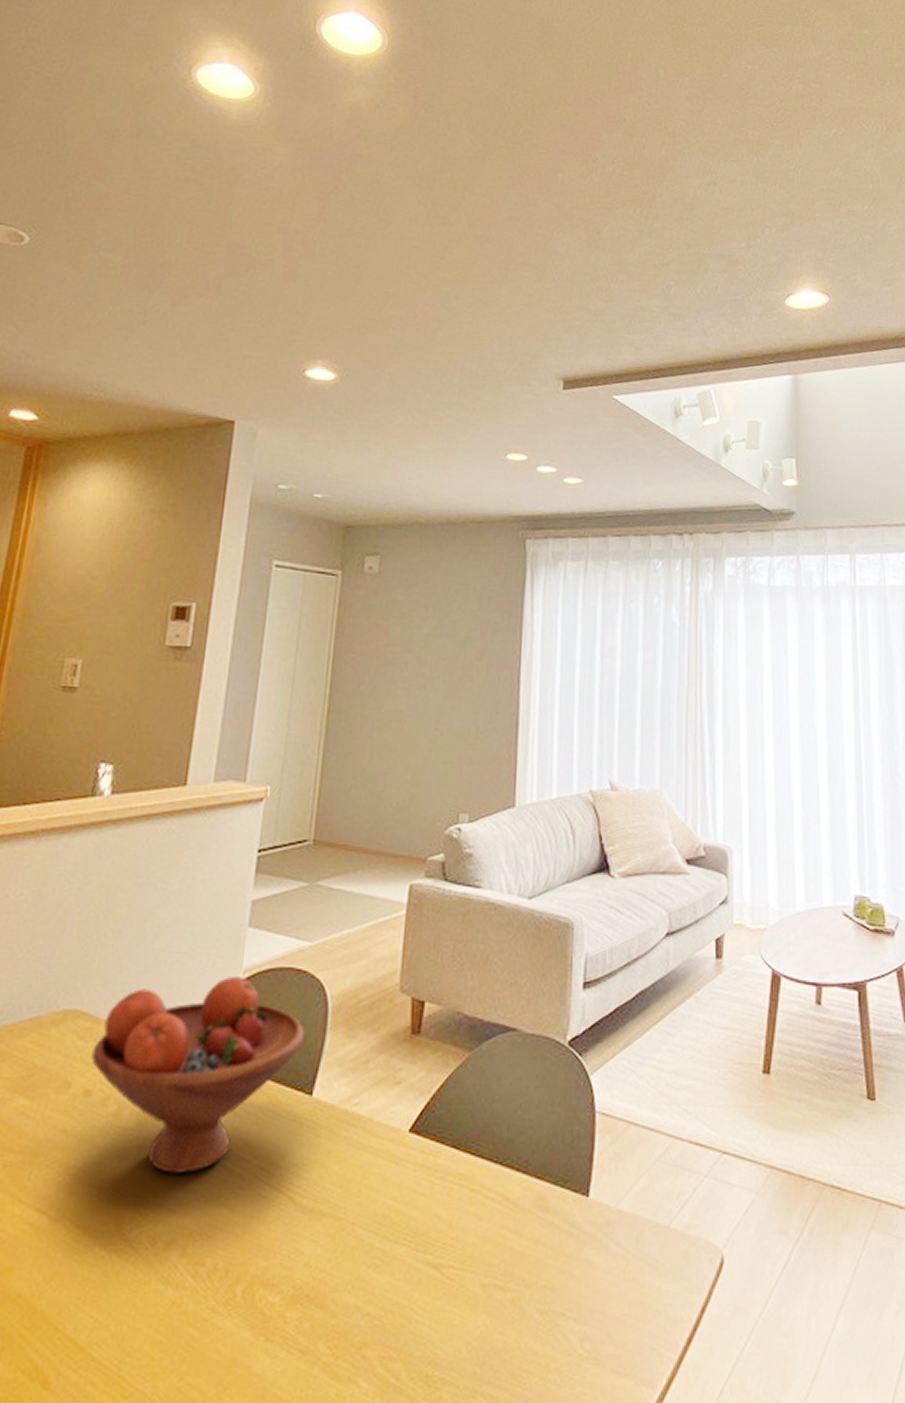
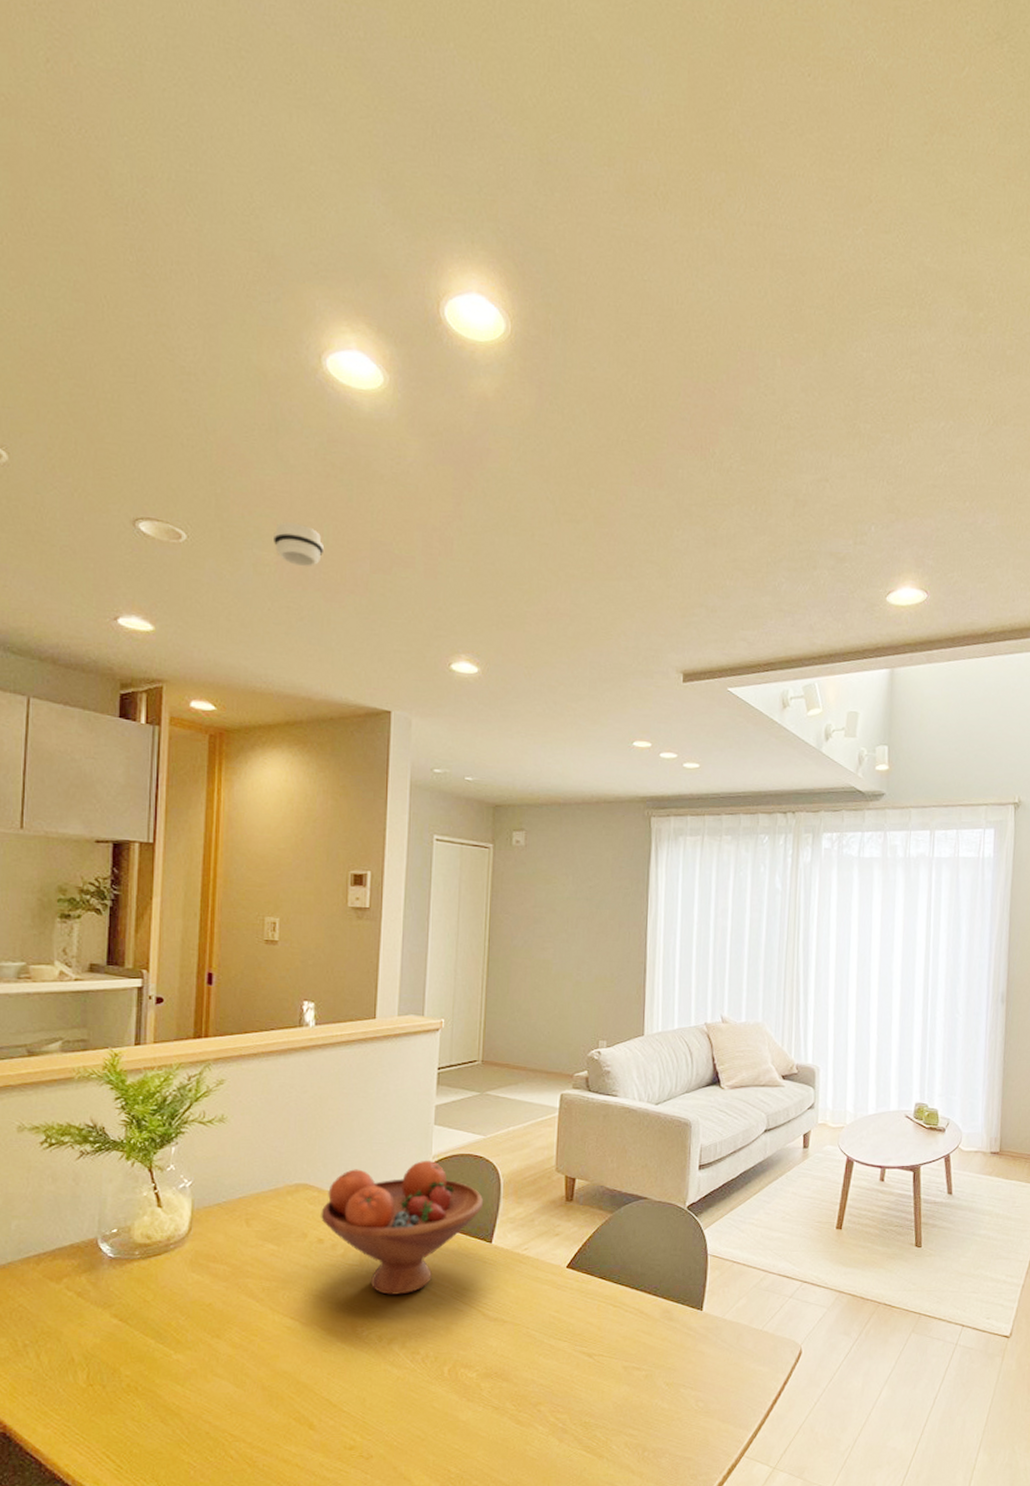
smoke detector: none [121,225,177,270] -> present [272,522,325,567]

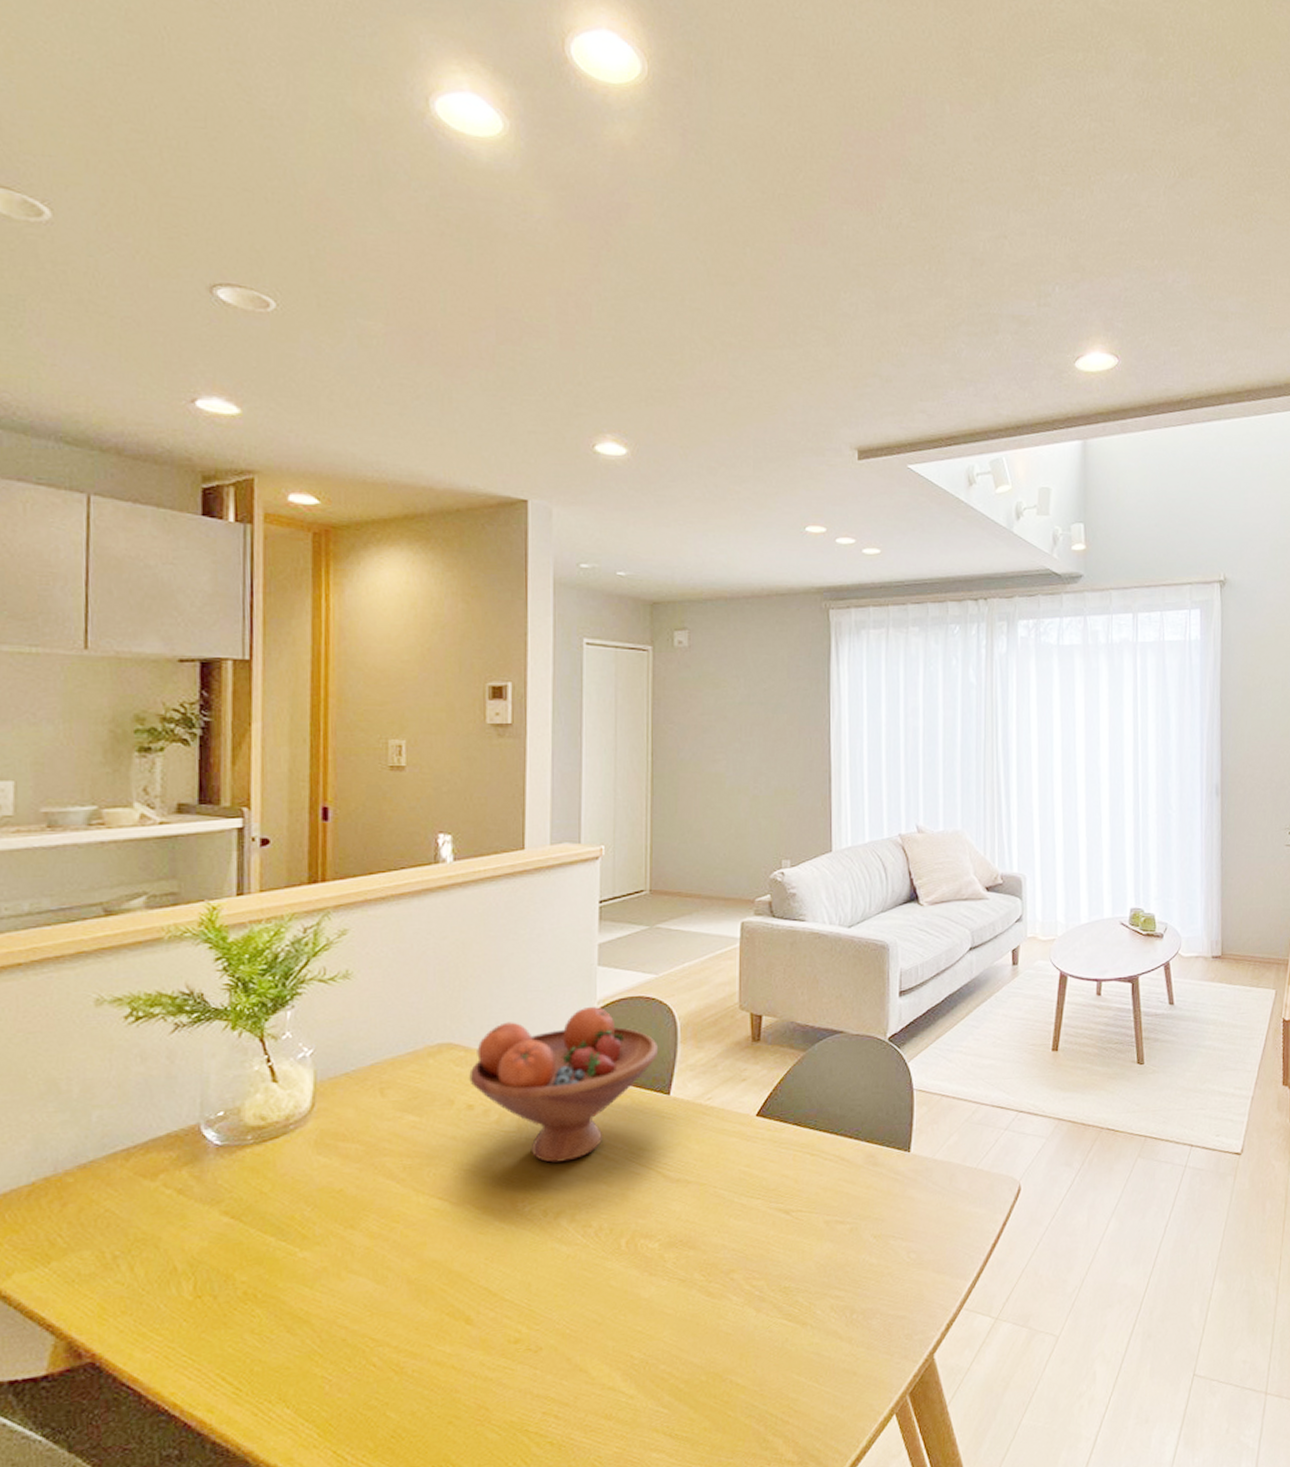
smoke detector: present [272,522,325,567] -> none [379,287,442,339]

